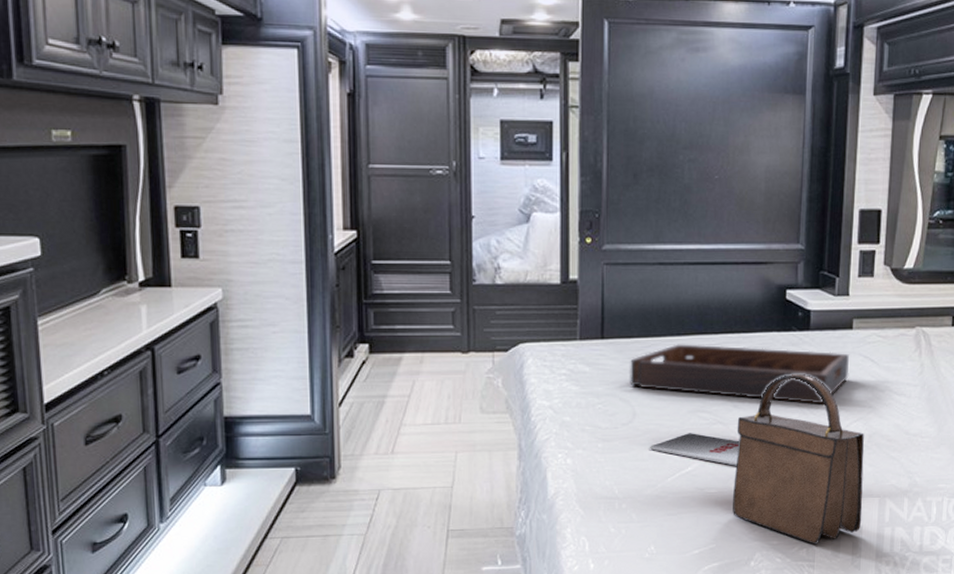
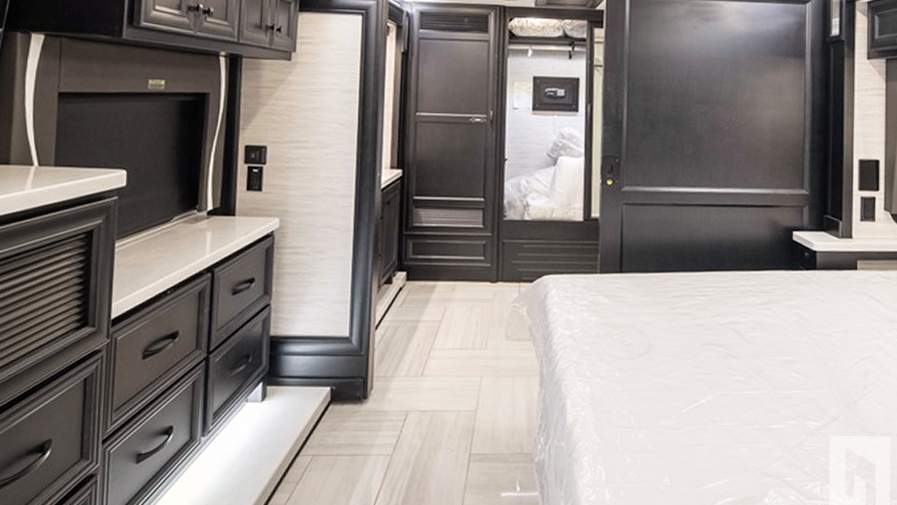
serving tray: present [630,344,849,404] -> none [646,279,856,341]
magazine: present [650,433,740,466] -> none [665,365,752,400]
handbag: present [733,374,864,545] -> none [746,311,875,483]

